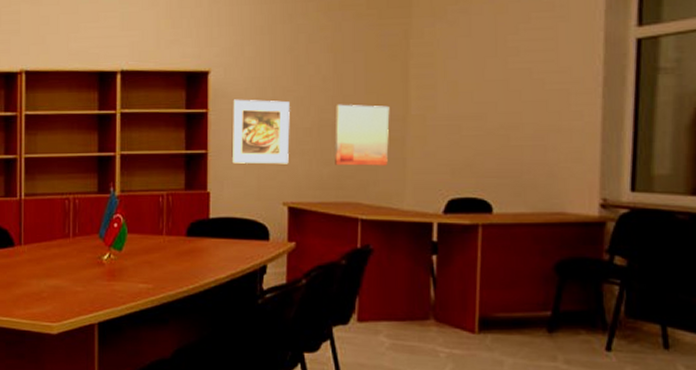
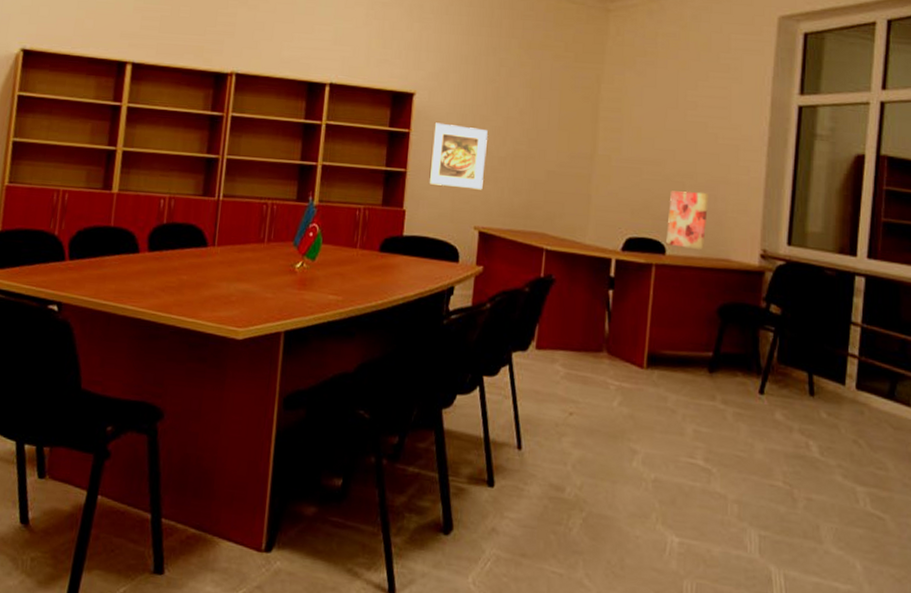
wall art: present [335,104,390,166] -> none [525,137,579,200]
wall art: none [492,144,538,204] -> present [666,191,708,250]

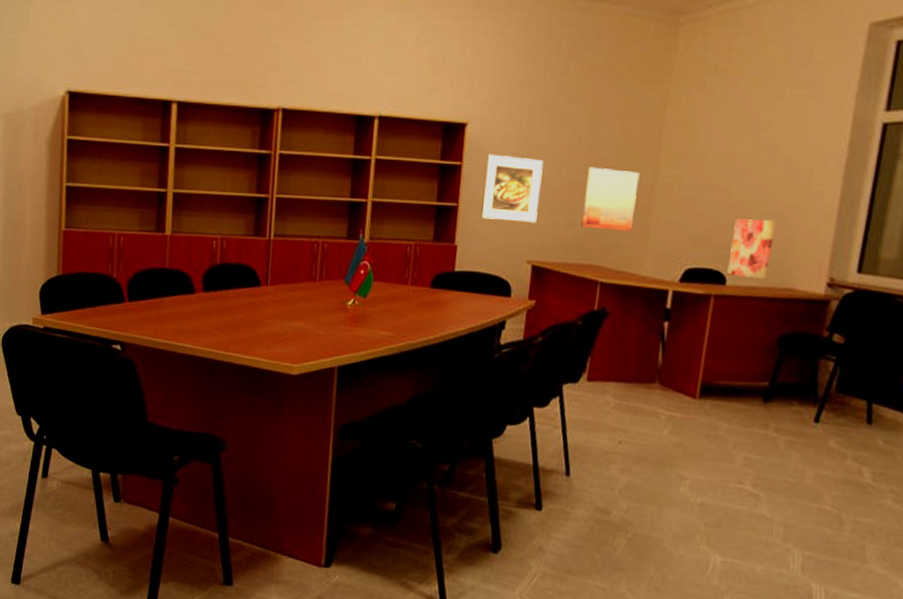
wall art: none [525,137,579,200] -> present [581,166,640,231]

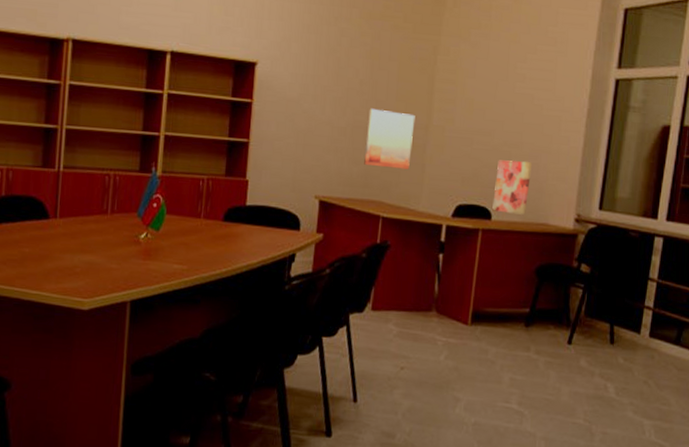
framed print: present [481,154,543,223] -> none [271,92,329,160]

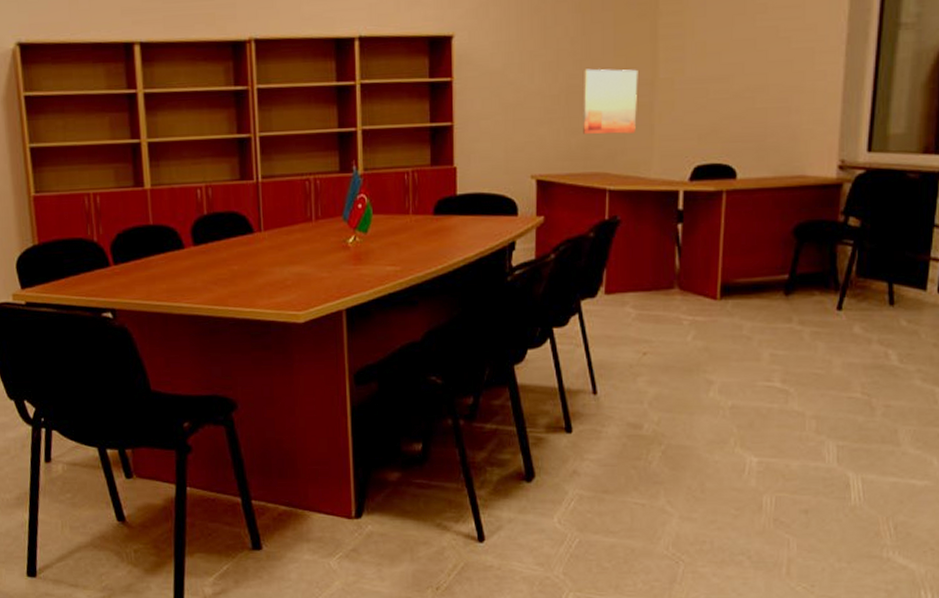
wall art: present [492,160,532,215] -> none [737,106,781,169]

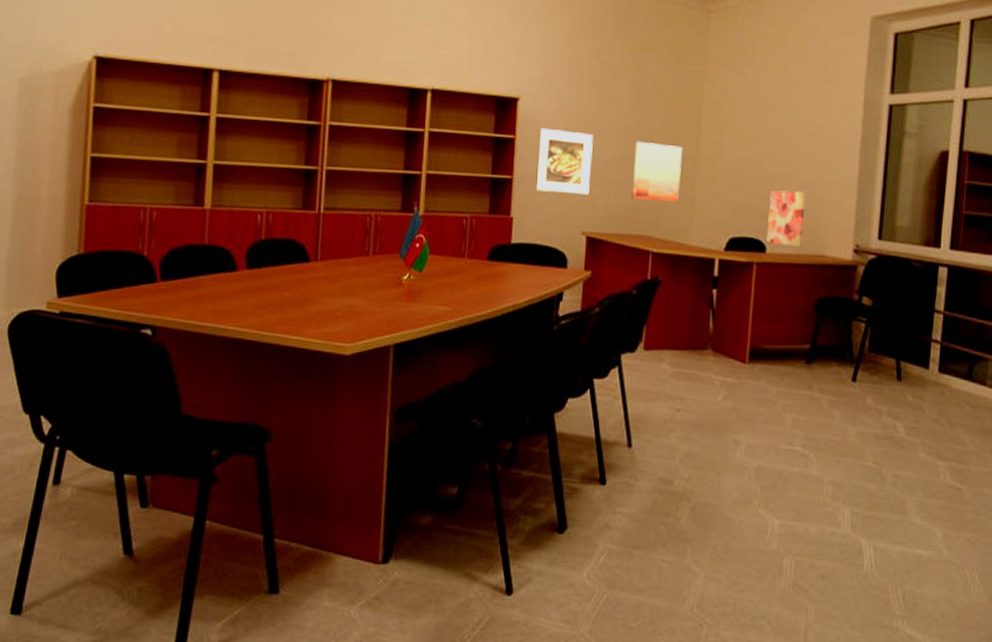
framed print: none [477,66,538,136] -> present [535,128,593,195]
wall art: none [737,106,781,169] -> present [766,190,805,247]

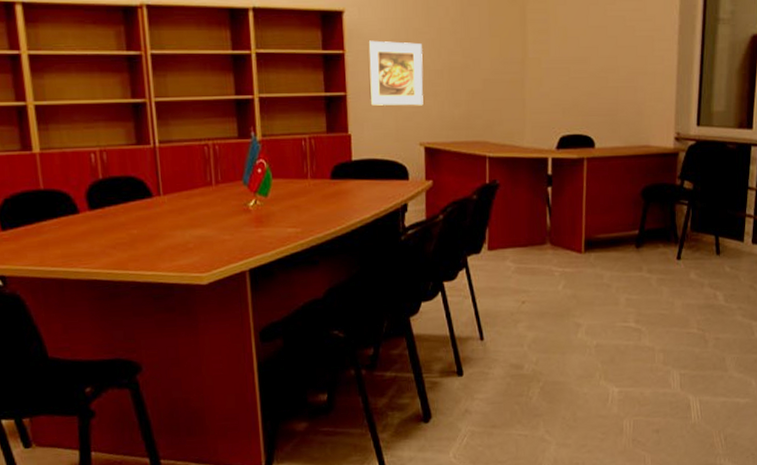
wall art: present [631,141,683,203] -> none [464,47,511,107]
wall art: present [766,190,805,247] -> none [595,86,629,140]

